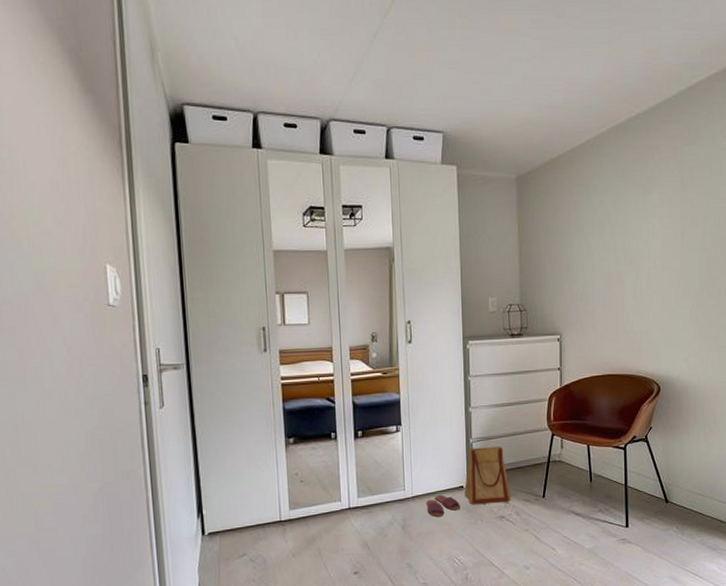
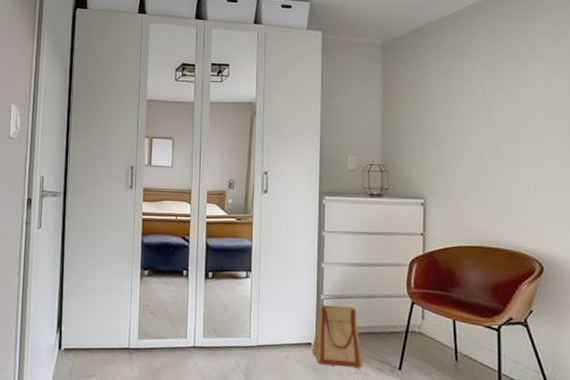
slippers: present [427,494,460,518] -> none [272,347,307,372]

